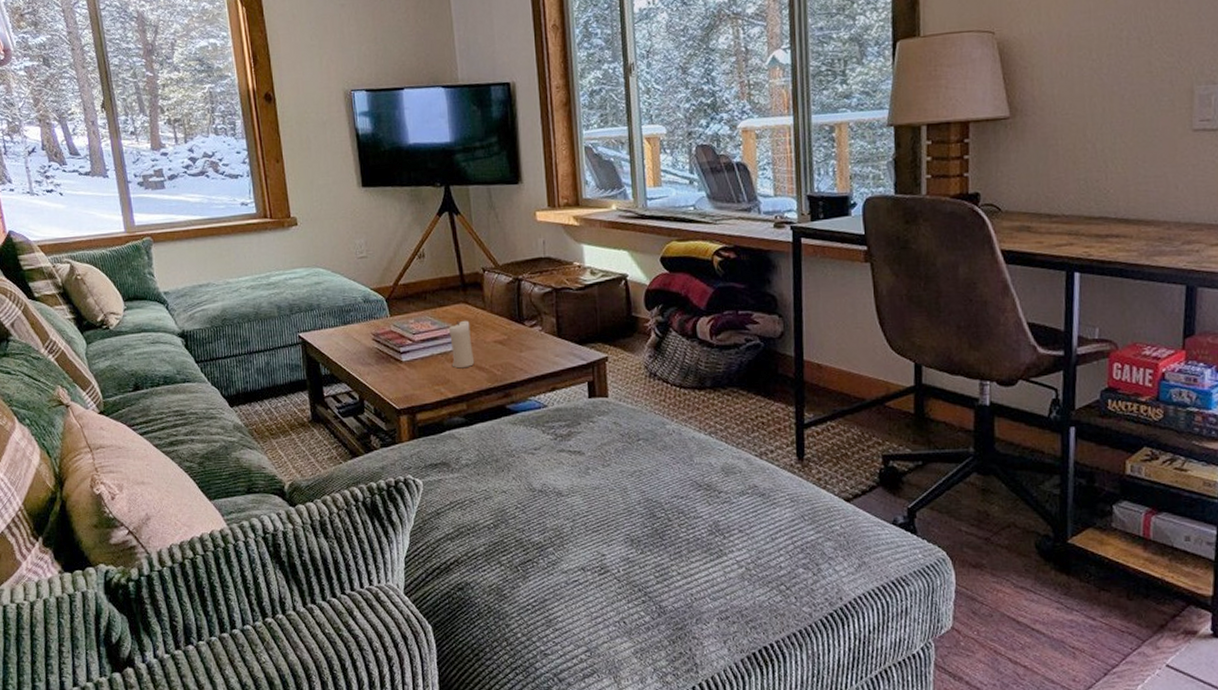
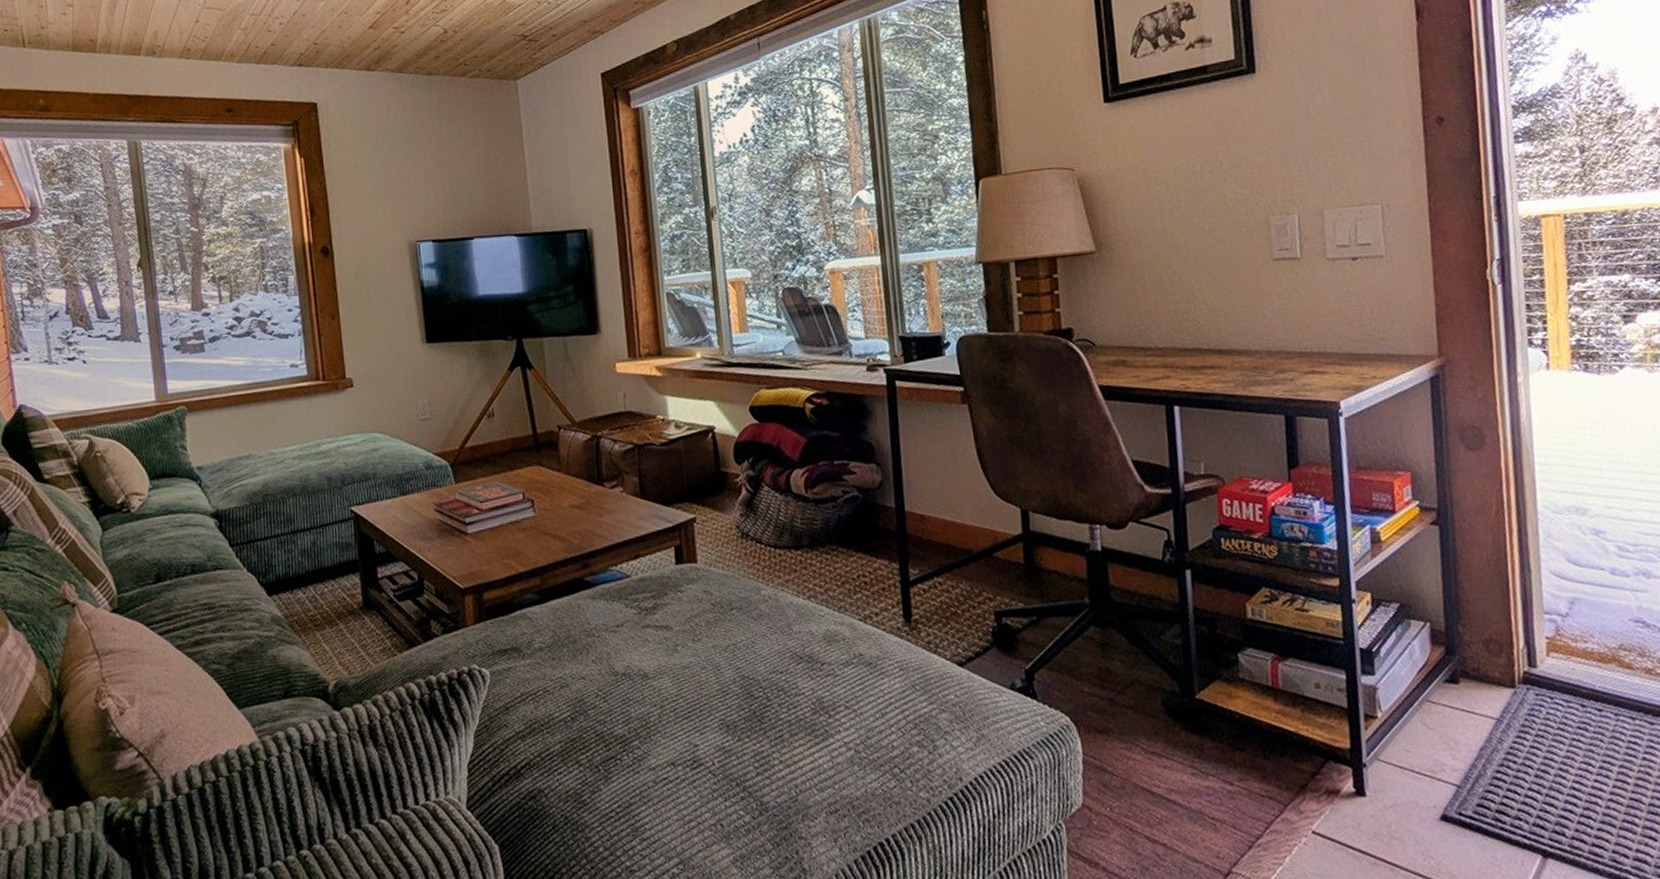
candle: present [449,320,475,369] -> none [521,484,549,539]

